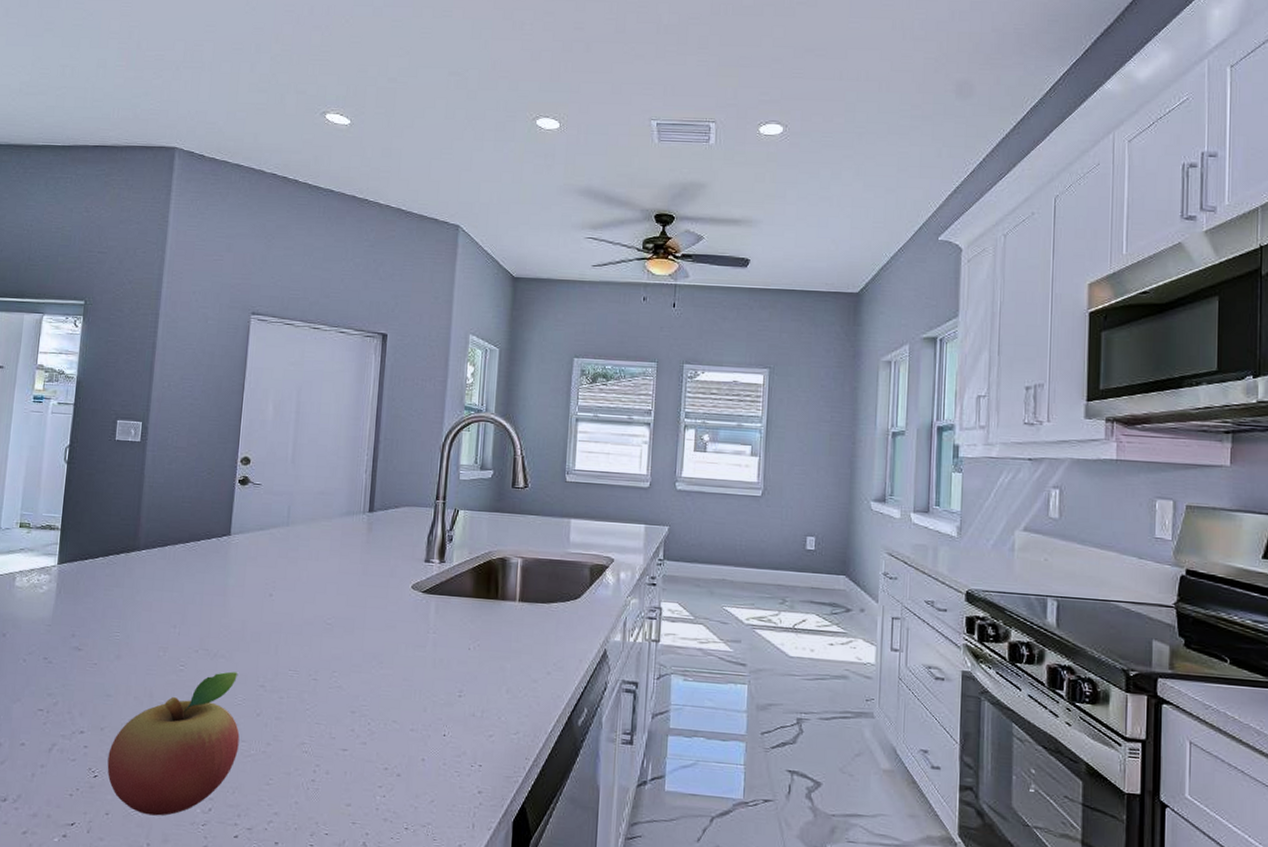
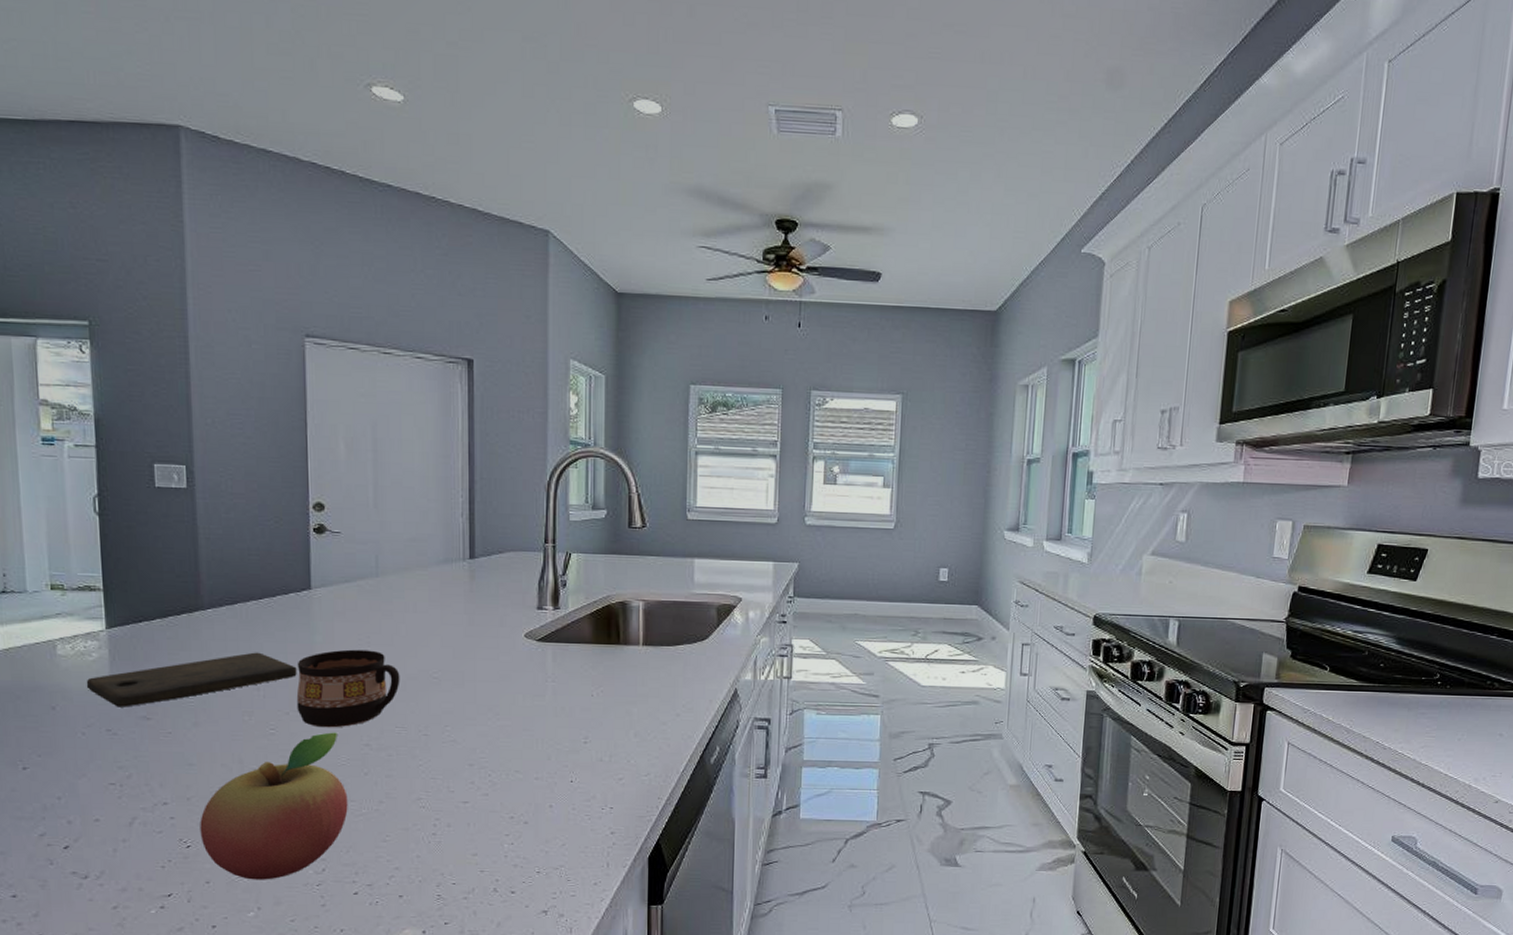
cutting board: none [33,591,210,638] -> present [86,652,297,707]
cup: none [205,592,298,668] -> present [296,649,400,728]

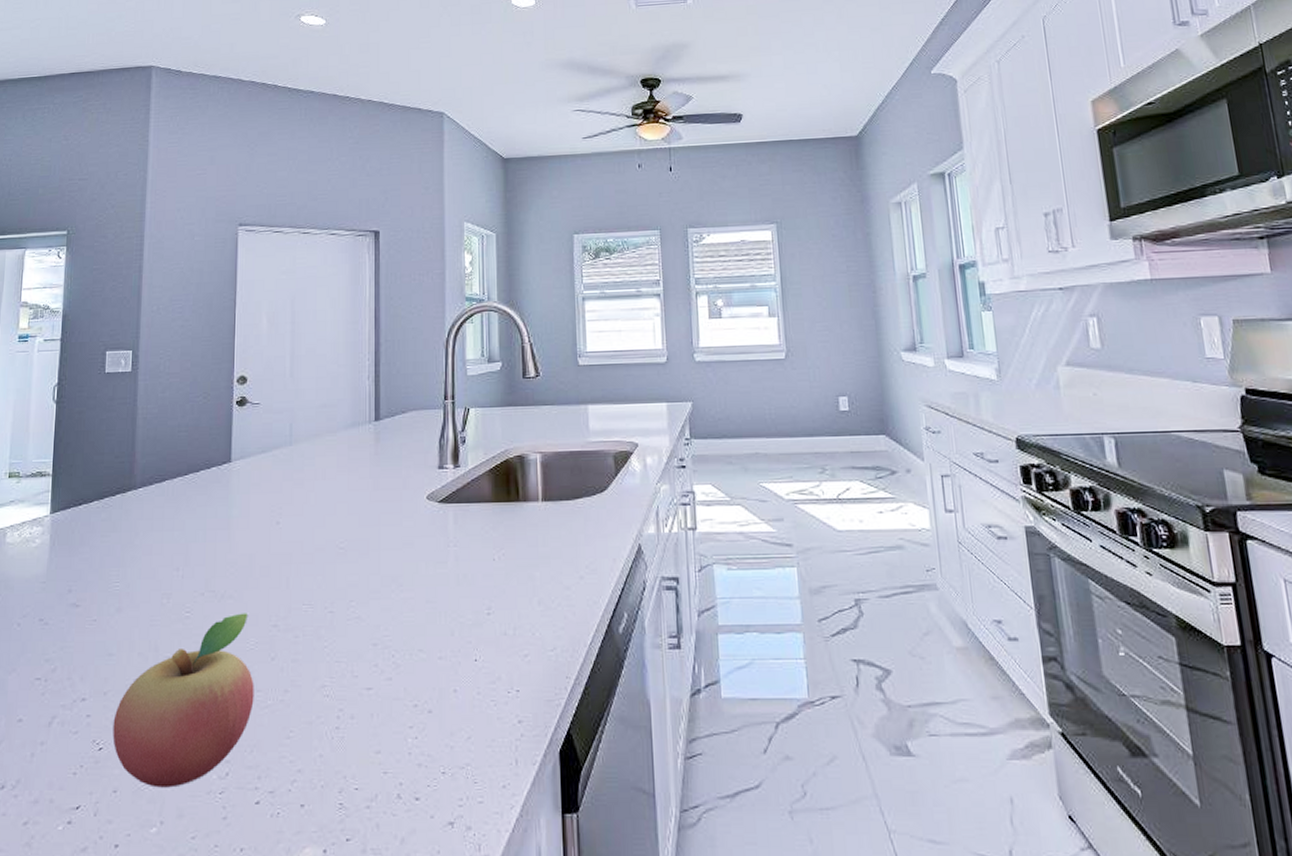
cutting board: present [86,652,297,707] -> none [27,530,214,595]
cup: present [296,649,400,728] -> none [211,521,309,608]

